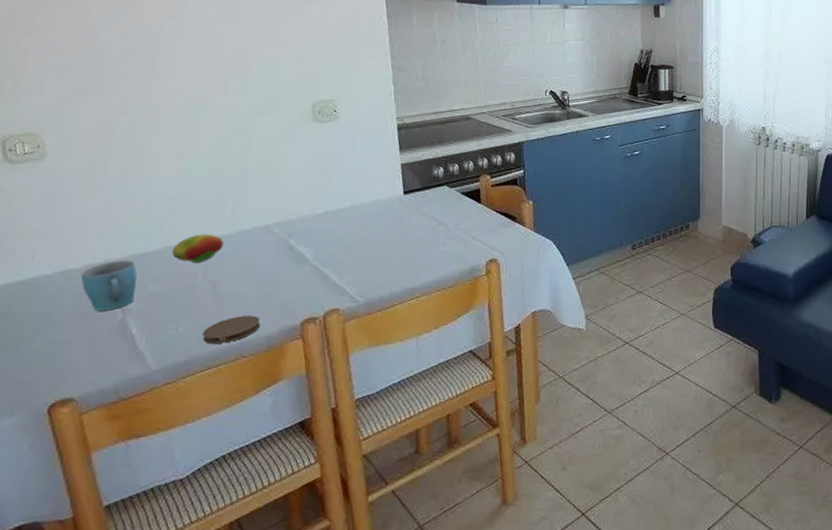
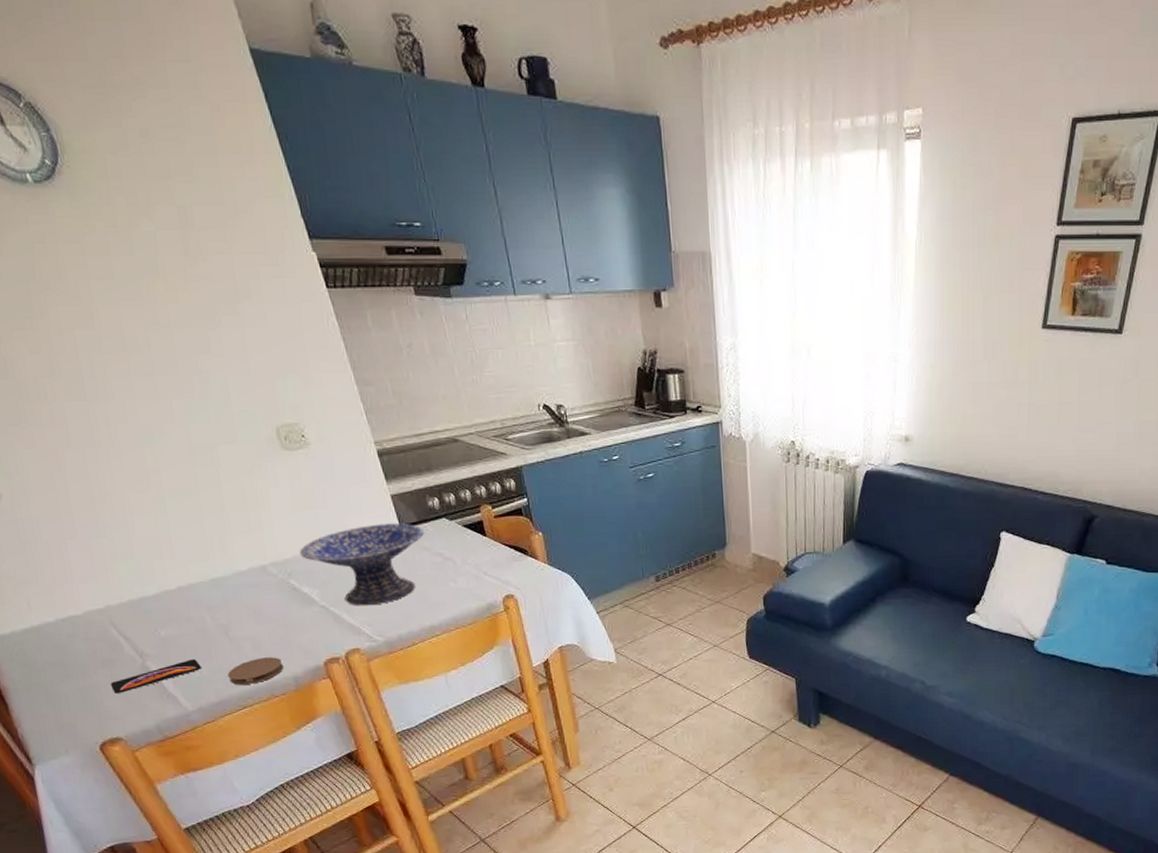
mug: present [80,260,137,311] -> none [84,605,148,656]
smartphone: none [82,316,179,350] -> present [110,659,201,693]
fruit: present [172,234,224,263] -> none [171,576,223,606]
decorative bowl: none [304,189,425,267] -> present [299,523,425,606]

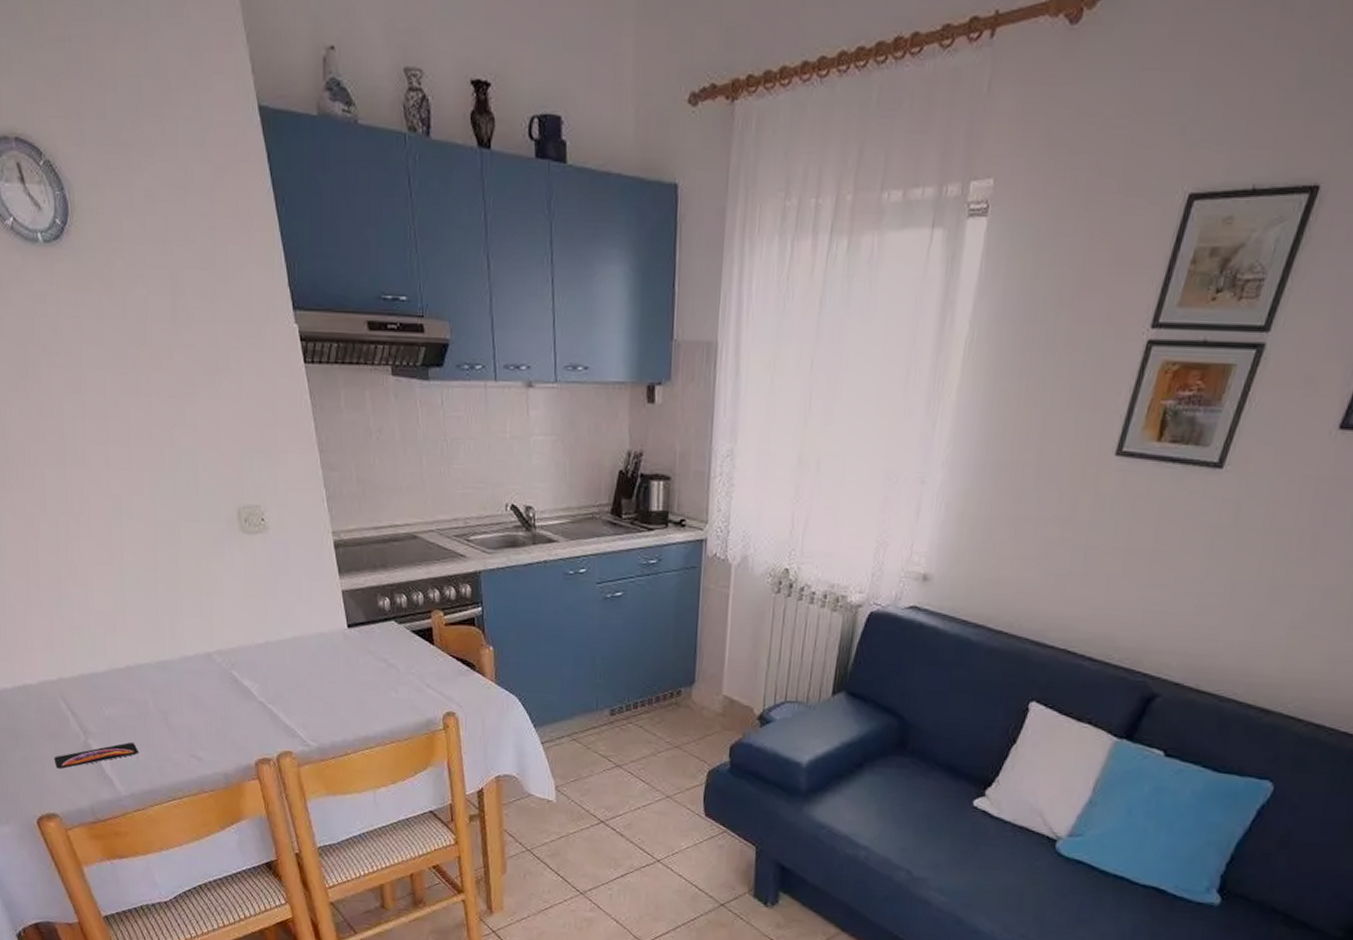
coaster: present [227,657,284,685] -> none [162,749,216,776]
decorative bowl: present [299,523,425,606] -> none [244,620,372,708]

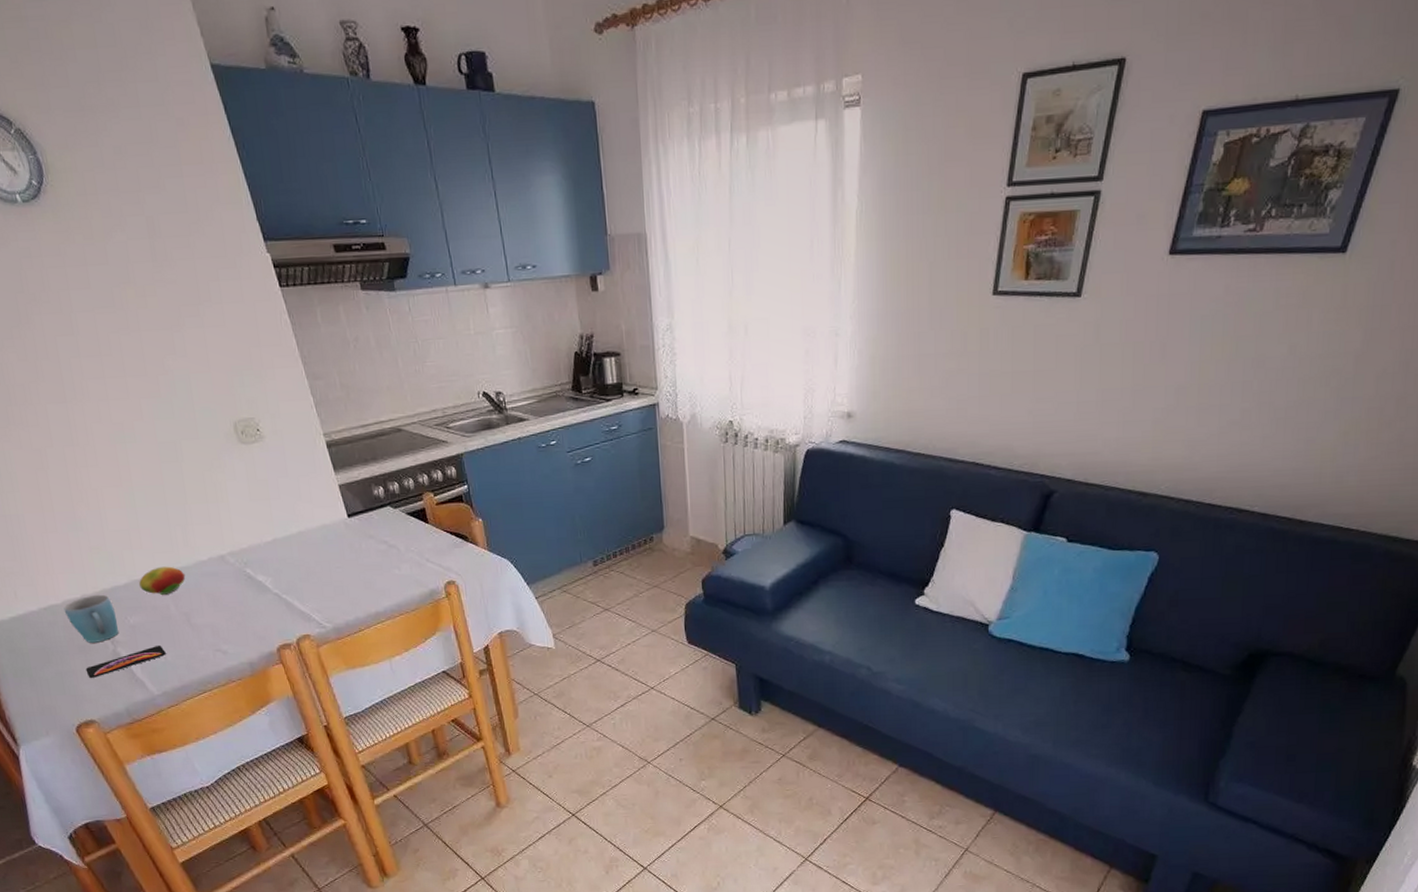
mug: none [38,679,92,731] -> present [63,594,118,643]
fruit: none [119,657,168,689] -> present [139,566,186,595]

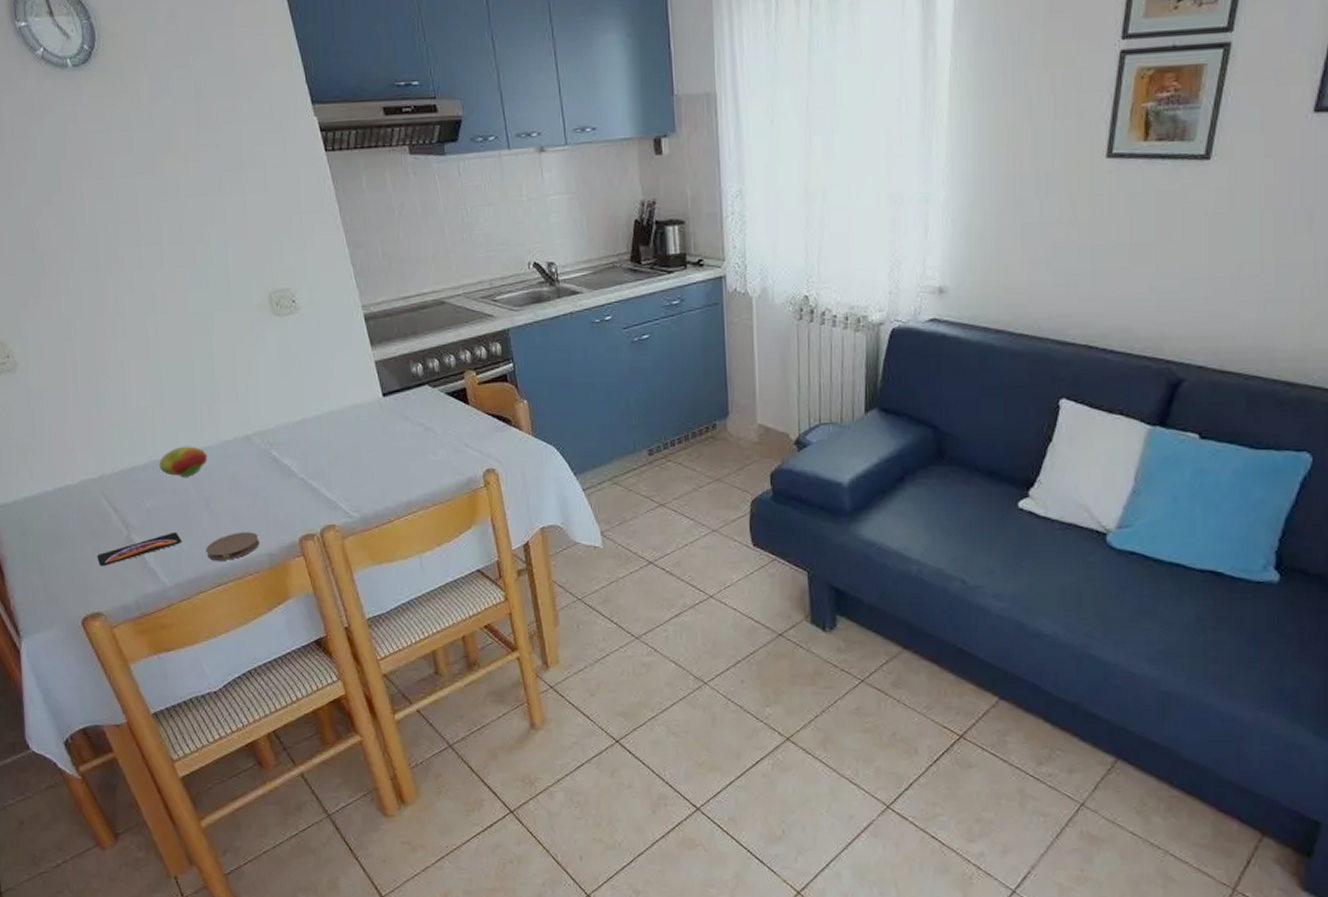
mug: present [63,594,118,643] -> none [79,475,134,528]
coaster: none [189,643,240,670] -> present [206,532,260,561]

